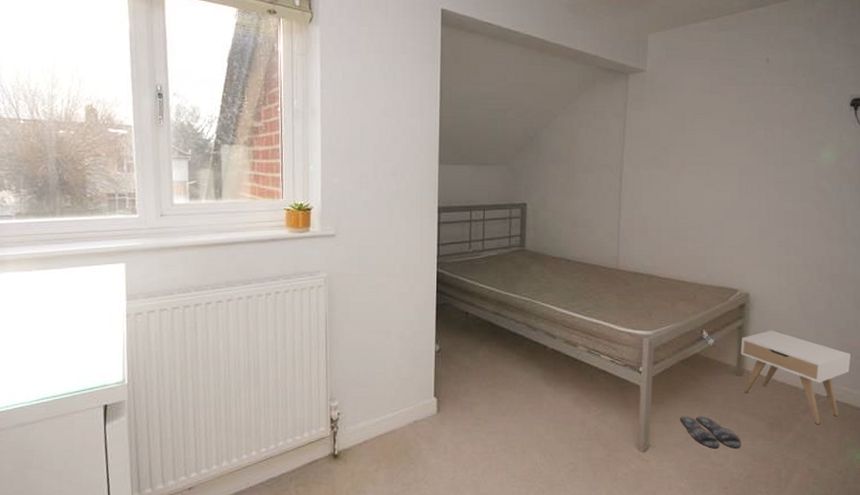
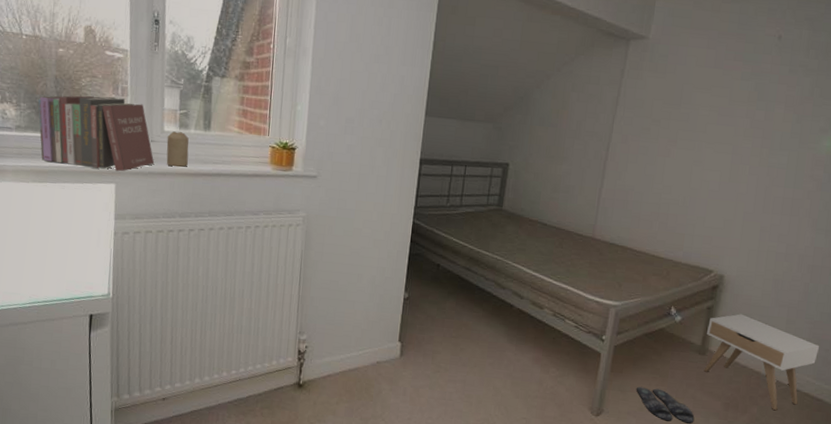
books: none [39,174,166,250] -> present [38,95,155,172]
candle: none [177,203,201,240] -> present [166,131,189,167]

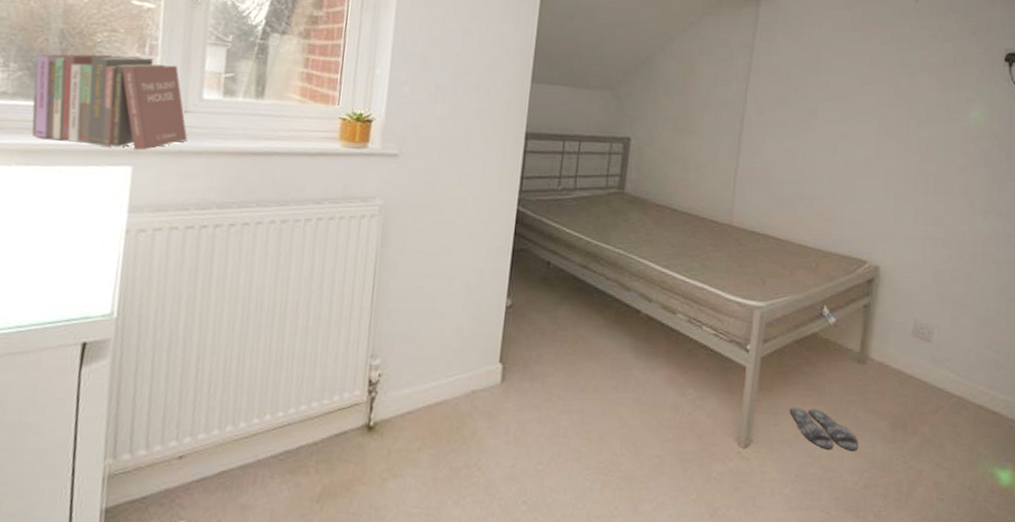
candle: present [166,131,189,167] -> none [203,99,235,145]
nightstand: present [704,314,820,411] -> none [865,312,990,429]

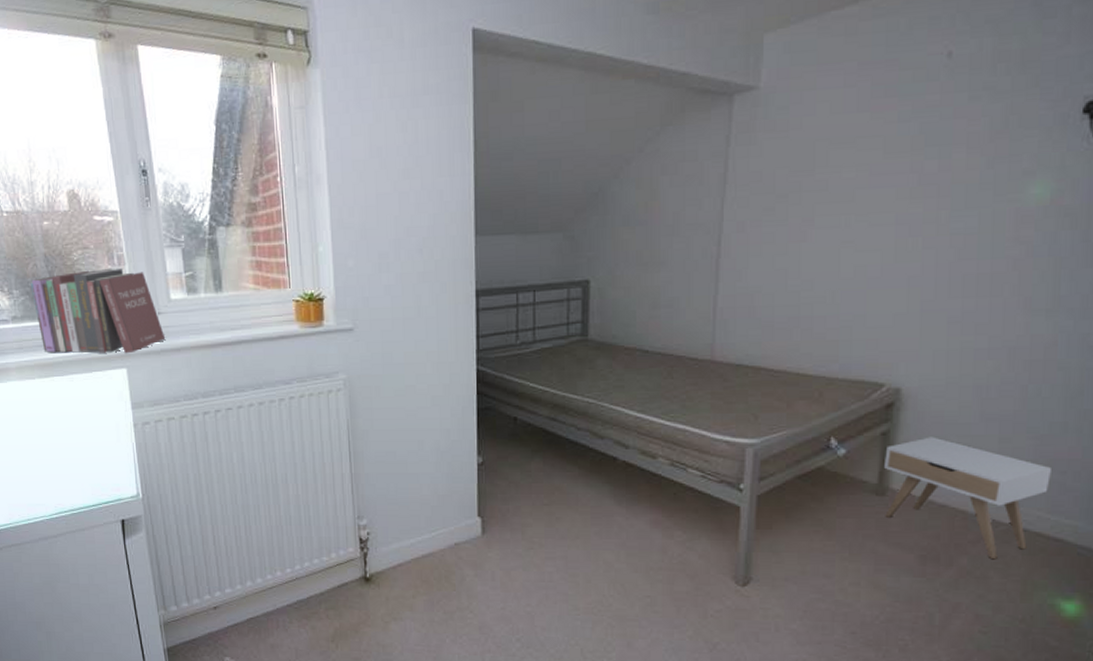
slippers: present [789,407,859,451] -> none [793,544,879,586]
nightstand: none [865,312,990,429] -> present [884,437,1053,560]

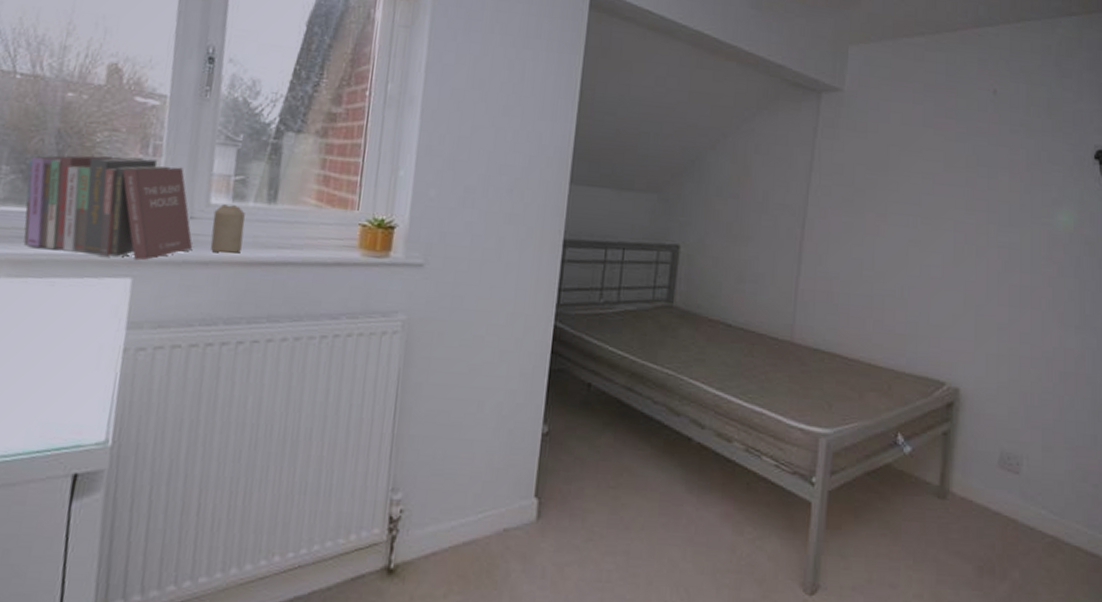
candle: none [175,298,203,340] -> present [210,204,245,254]
nightstand: present [884,437,1053,560] -> none [945,440,1087,574]

